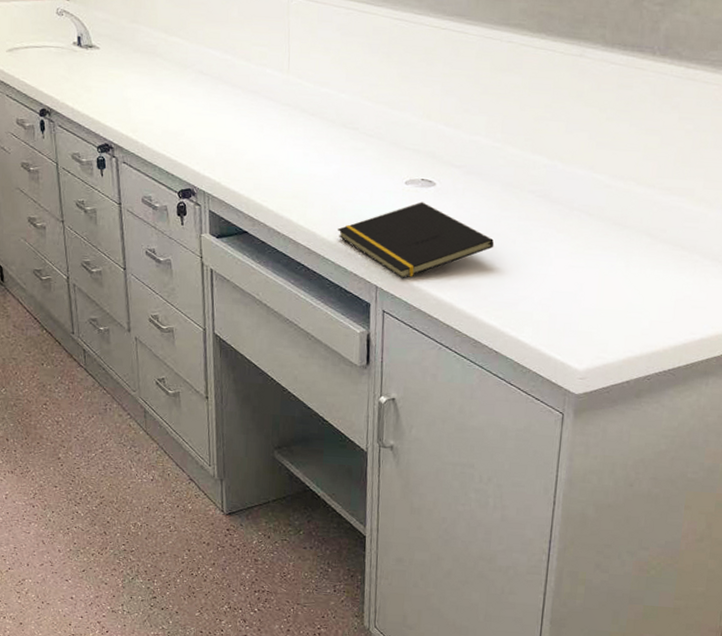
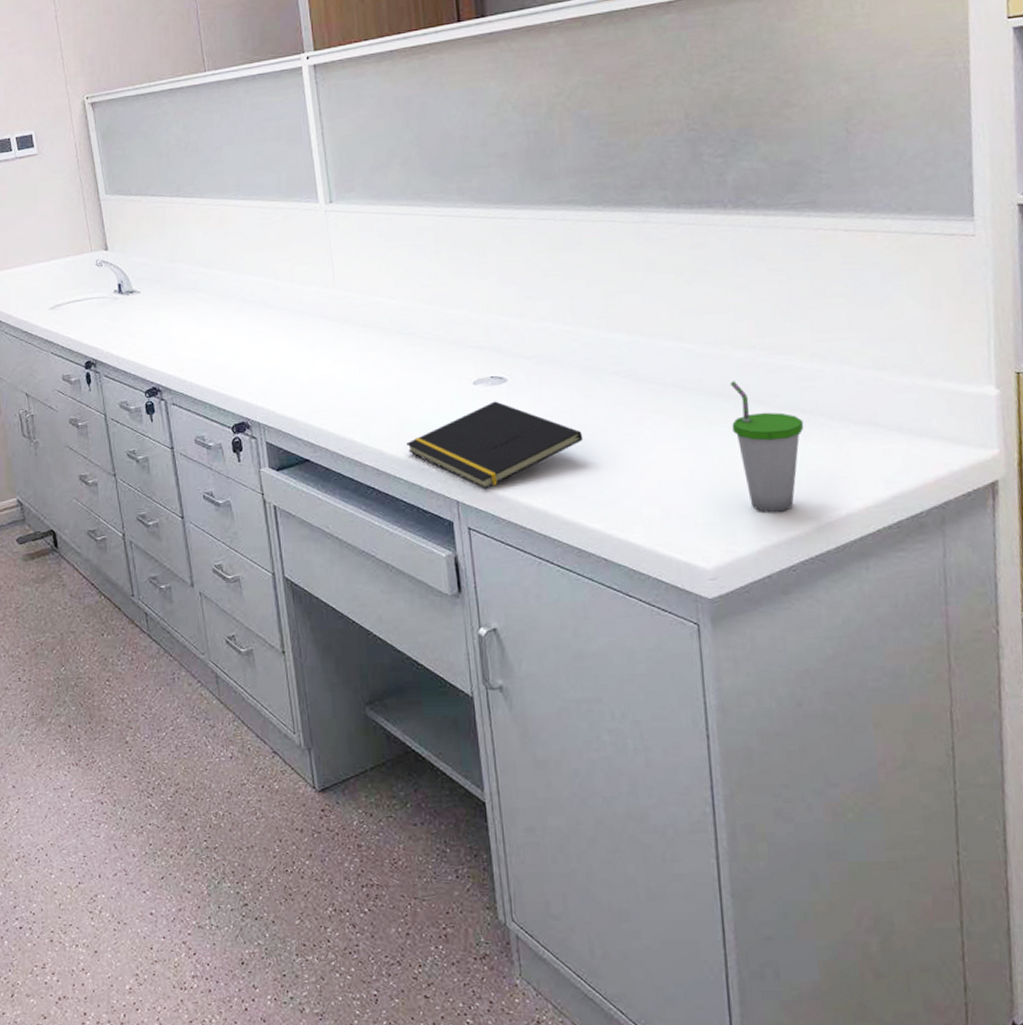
cup: none [622,213,682,330] -> present [729,381,804,512]

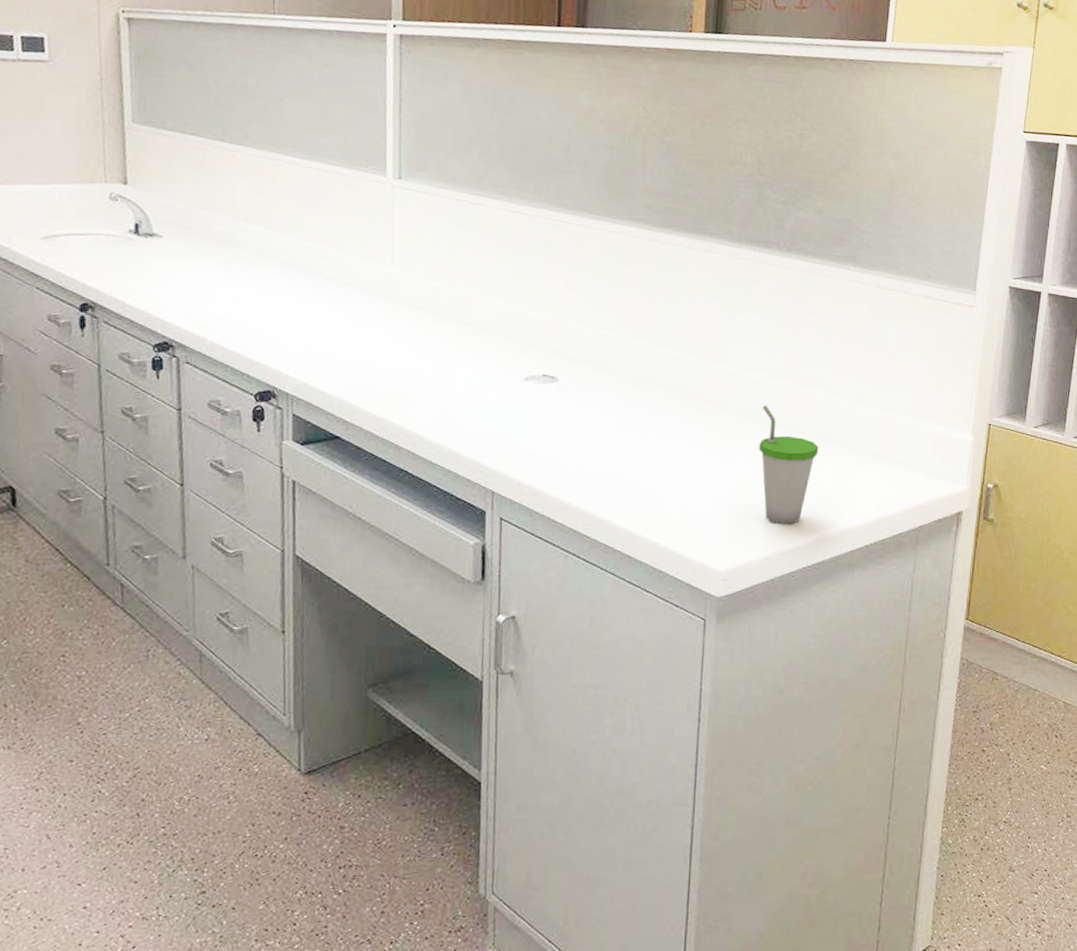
notepad: present [406,401,584,490] -> none [448,399,624,483]

